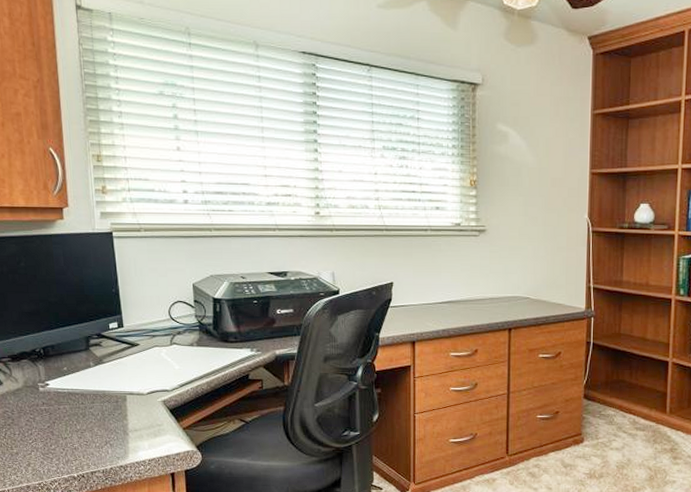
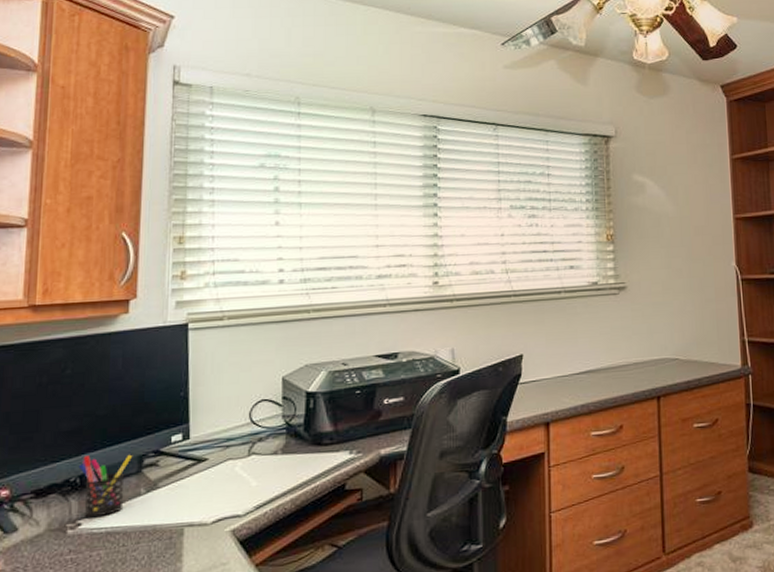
pen holder: none [40,333,80,381] -> present [78,454,132,518]

